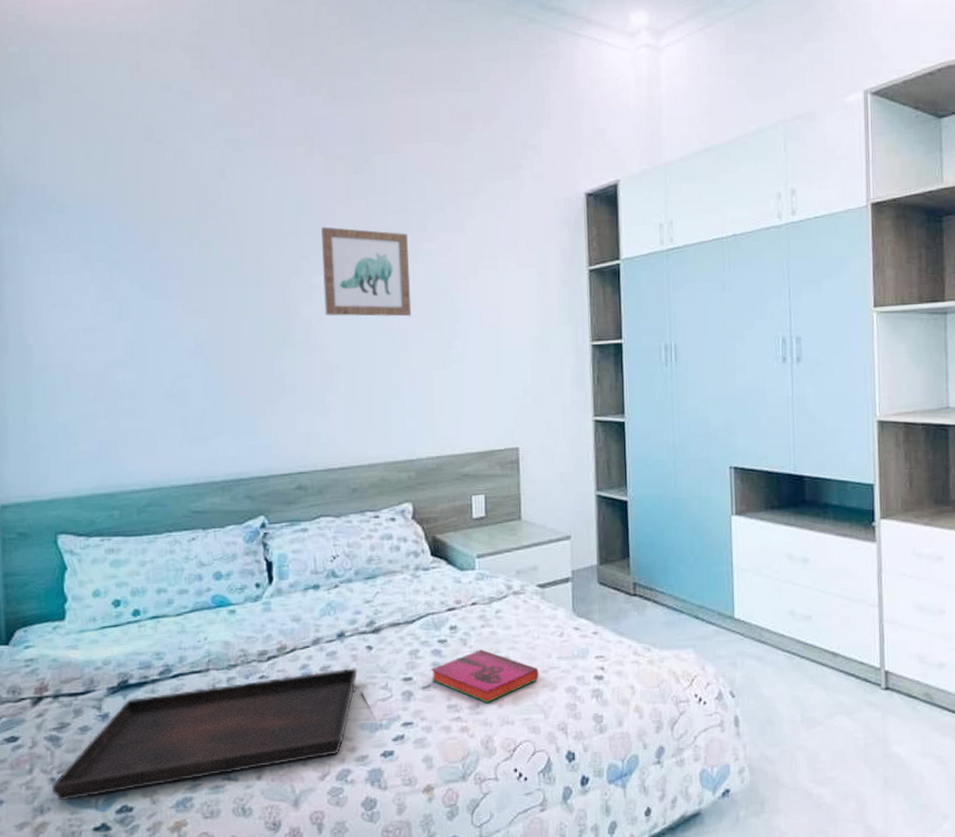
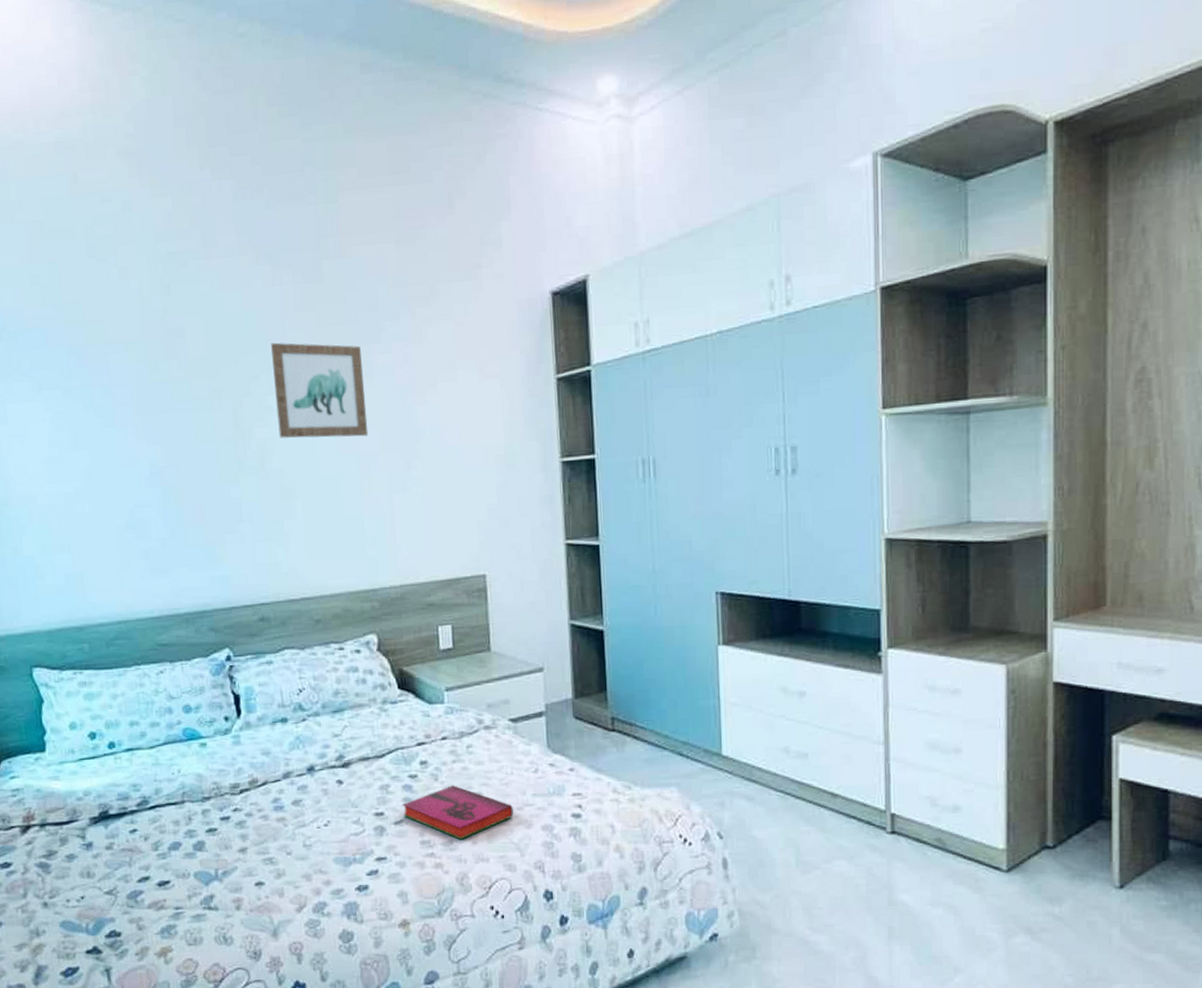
serving tray: present [52,668,358,801] -> none [45,802,329,925]

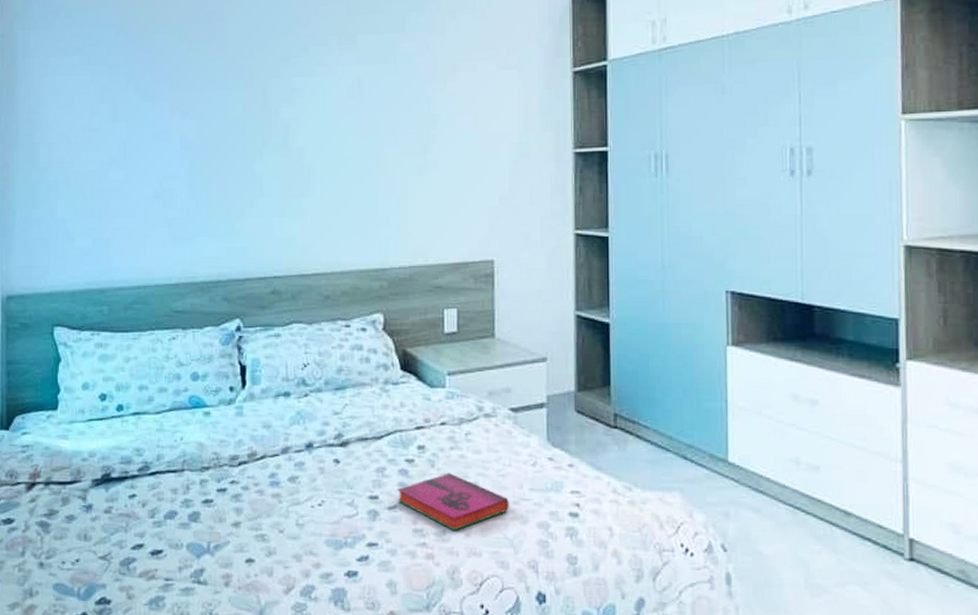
wall art: present [271,342,369,438] -> none [303,28,388,120]

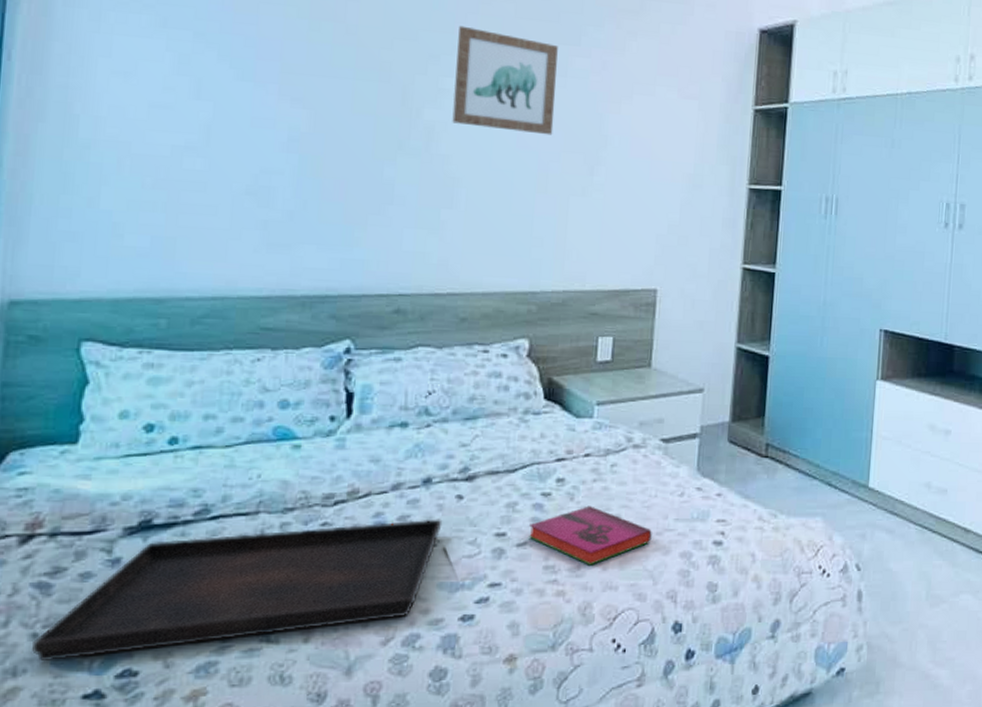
serving tray: none [41,480,325,586] -> present [32,519,443,662]
wall art: none [303,28,388,120] -> present [452,25,558,136]

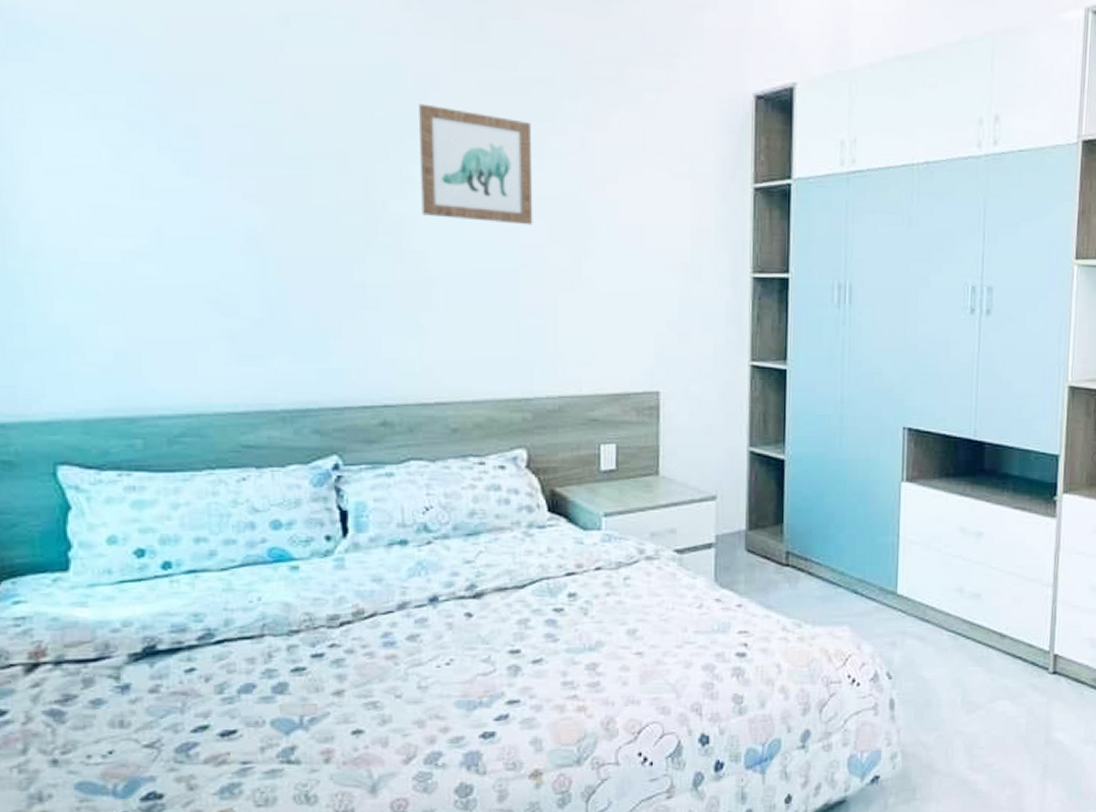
serving tray: present [32,519,443,662] -> none [54,637,454,787]
hardback book: present [529,506,652,566] -> none [544,620,672,680]

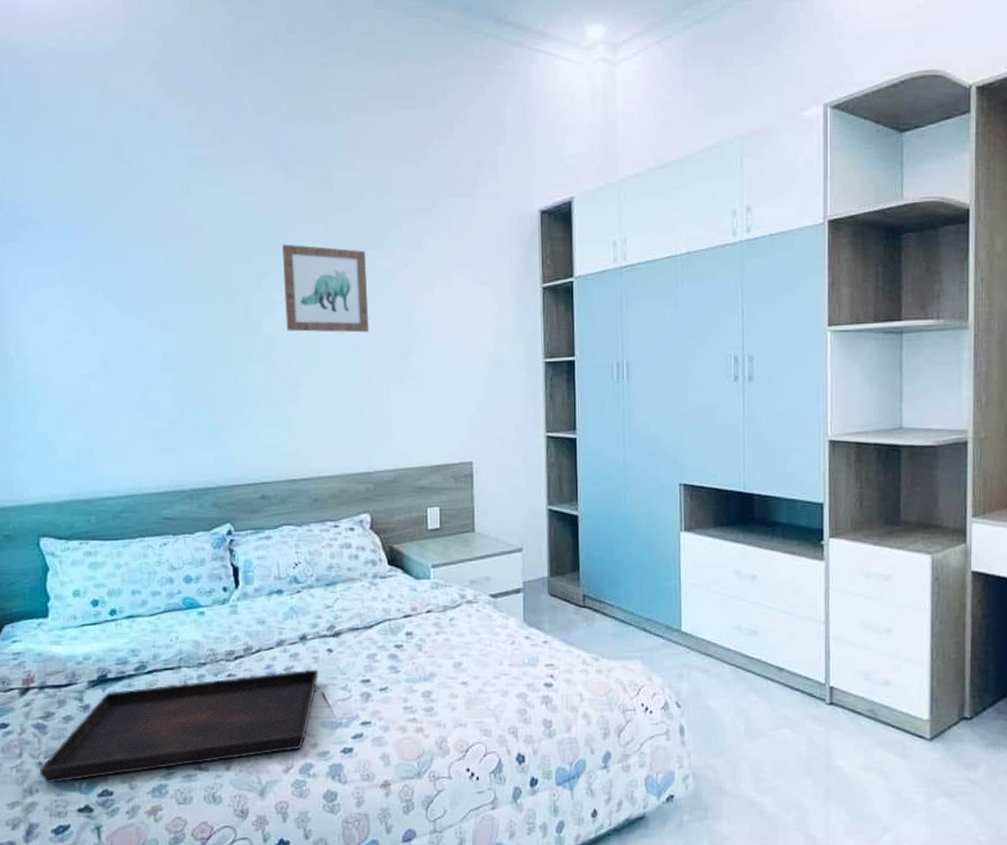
serving tray: none [54,637,454,787] -> present [40,669,319,784]

